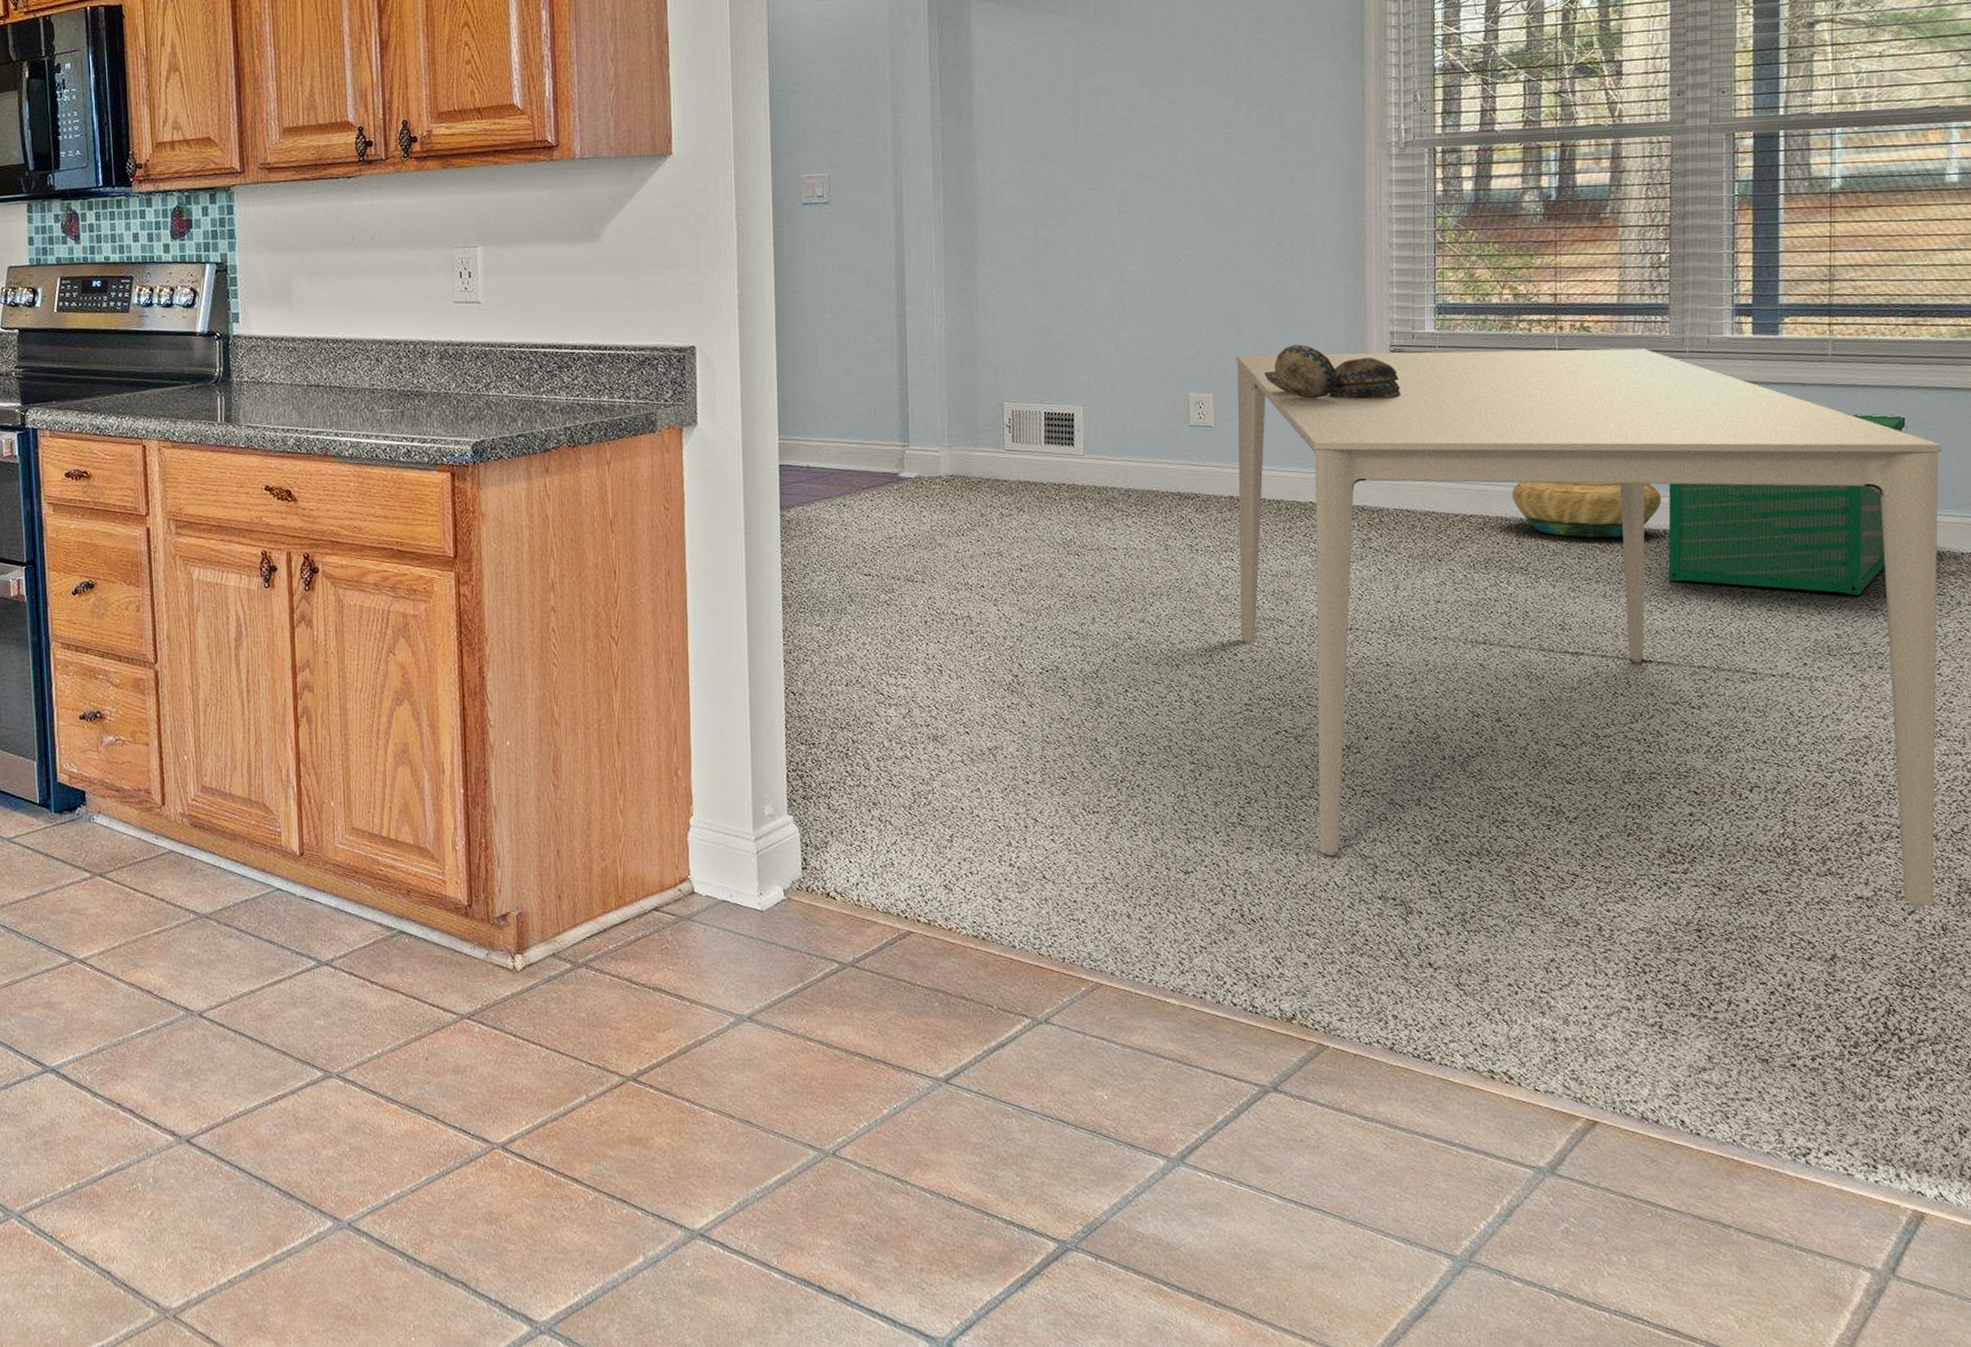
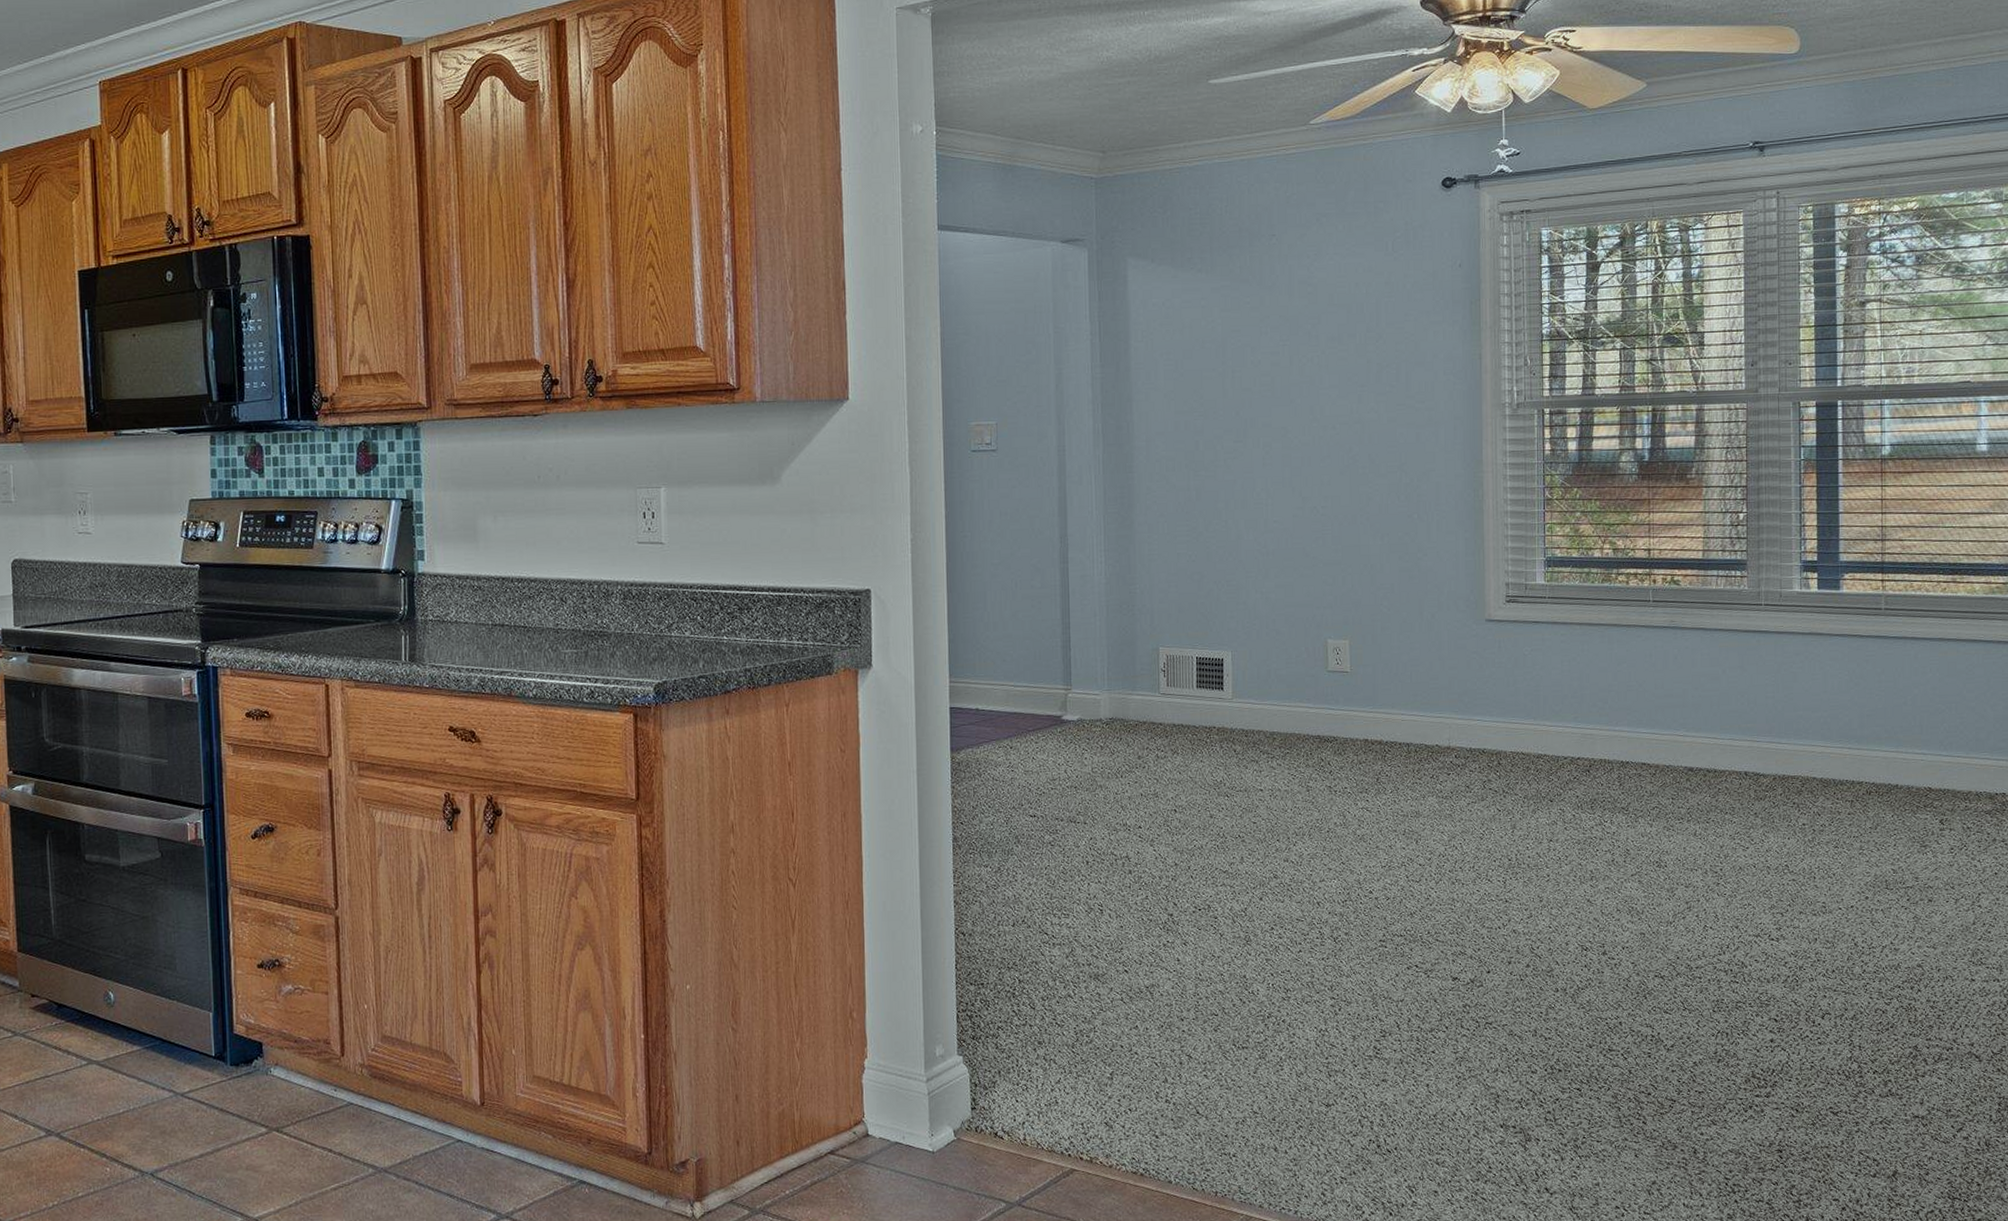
dining table: present [1235,348,1941,909] -> none [1368,601,1978,1126]
decorative bowl: present [1265,344,1401,399] -> none [1395,594,1516,647]
basket: present [1511,481,1662,538] -> none [1613,726,1743,780]
storage bin: present [1668,413,1907,596] -> none [1749,663,1949,833]

